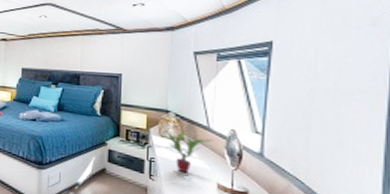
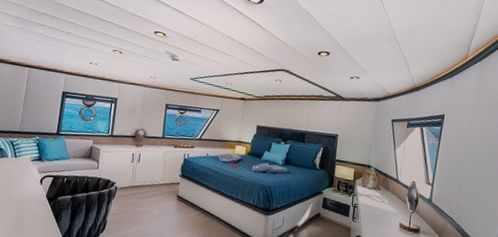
potted plant: present [160,130,213,174] -> none [363,182,400,216]

